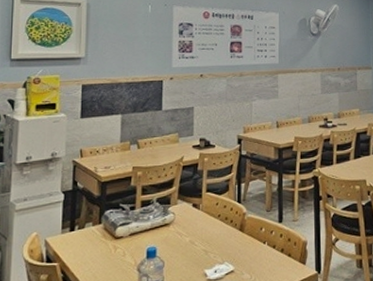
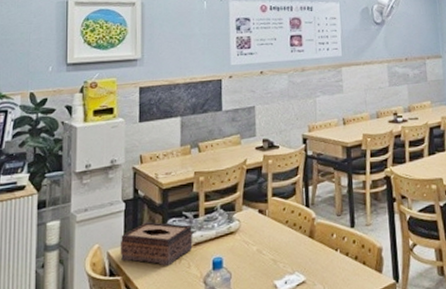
tissue box: none [57,212,128,254] -> present [120,222,193,266]

